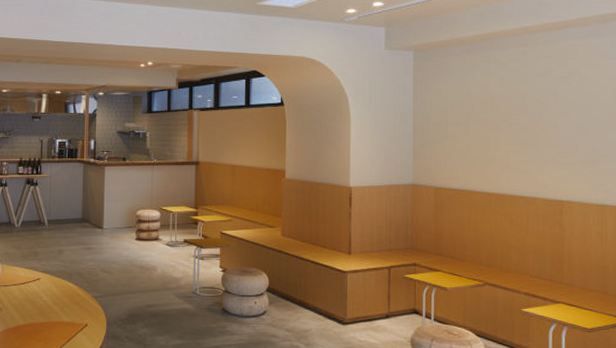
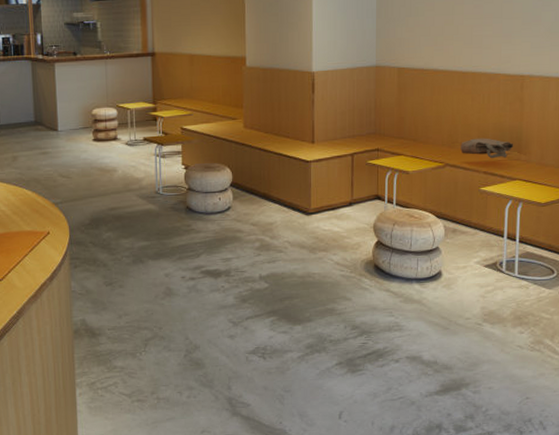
tote bag: none [500,259,555,281] -> present [460,138,514,159]

